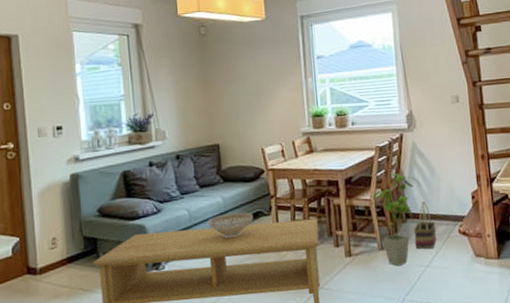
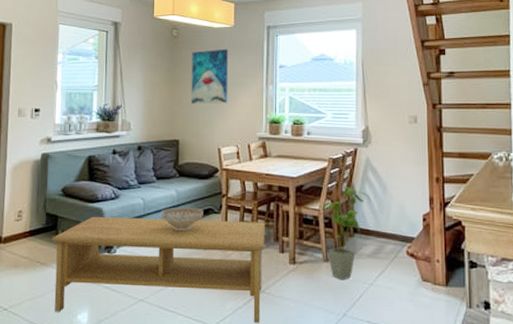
wall art: none [223,43,267,106] -> present [191,48,229,105]
basket: present [413,201,437,249] -> none [360,217,384,267]

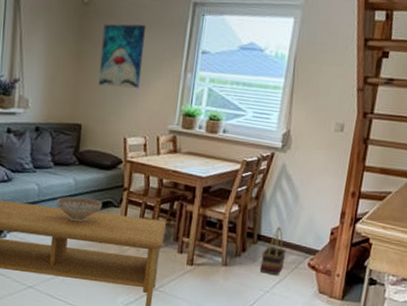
house plant: present [322,187,371,280] -> none [227,192,280,286]
basket: none [360,217,384,267] -> present [259,226,287,276]

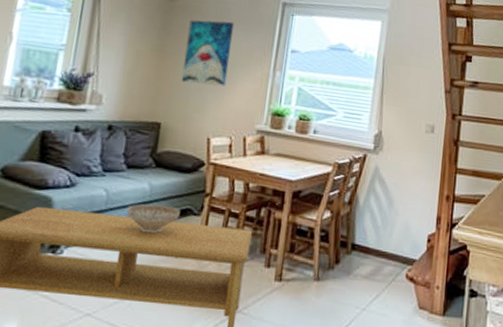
basket: present [259,226,287,276] -> none [355,233,383,291]

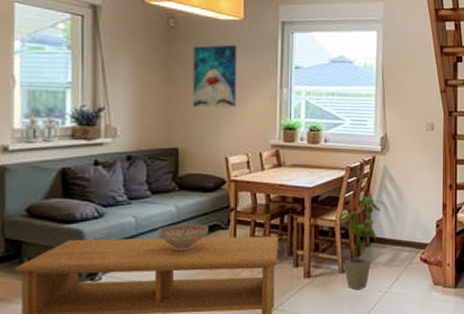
house plant: none [319,197,375,303] -> present [338,196,387,291]

